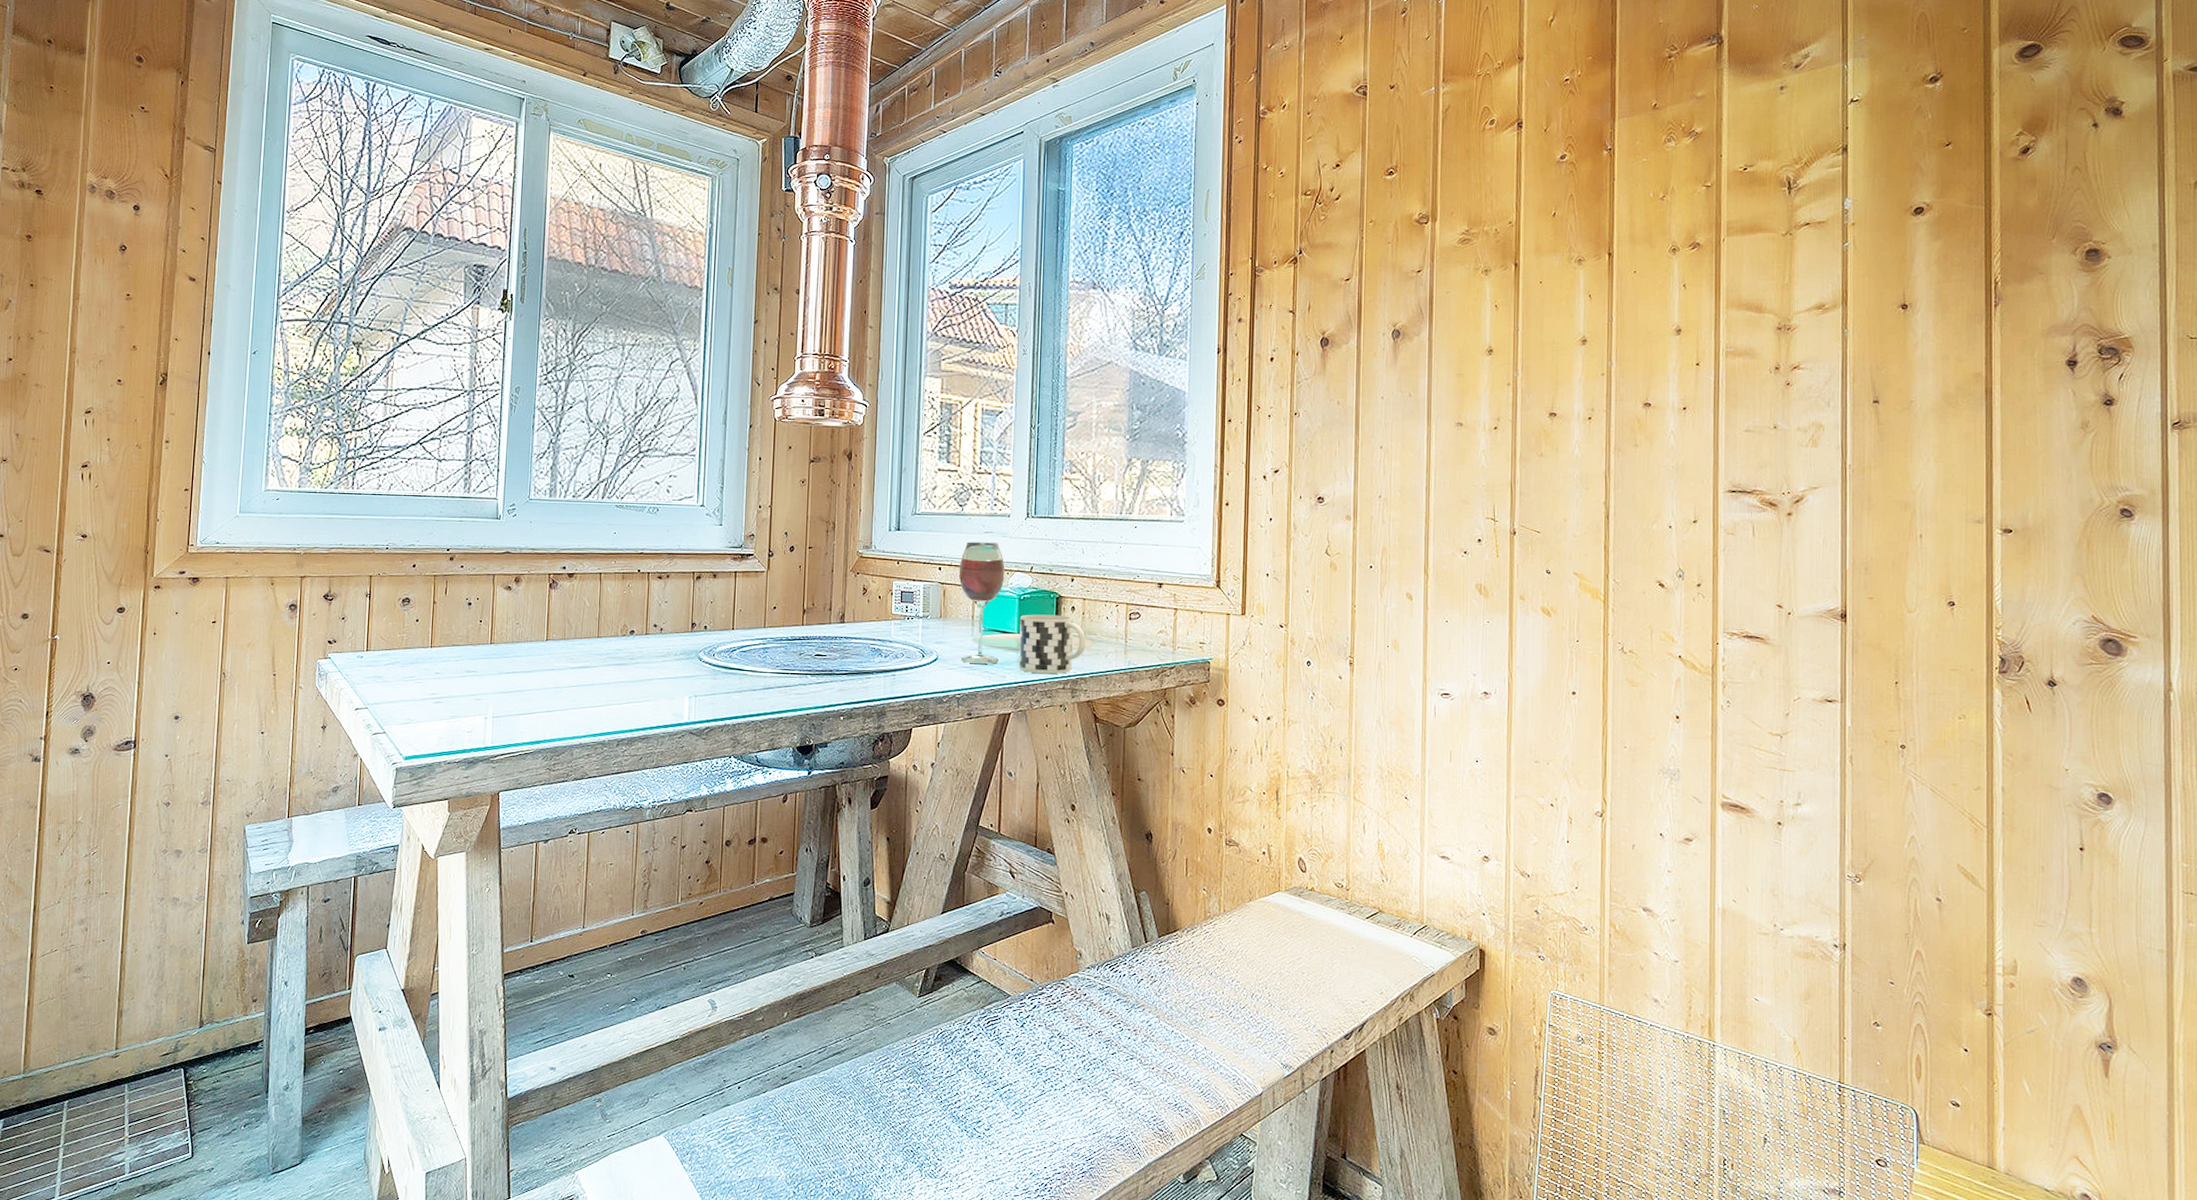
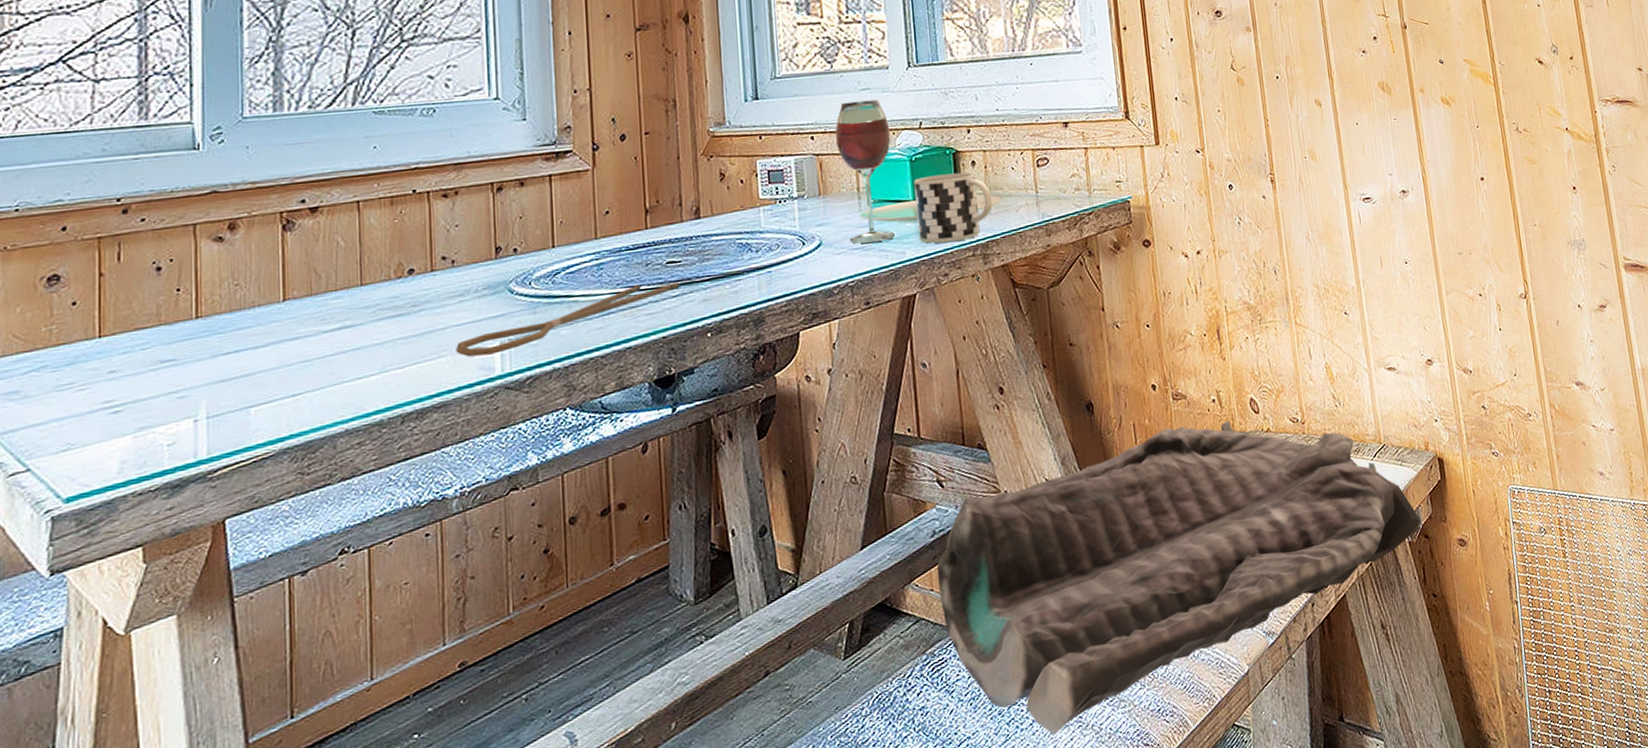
tongs: none [658,669,824,705] -> present [456,282,680,357]
jacket: none [1000,868,1452,1101] -> present [936,421,1421,736]

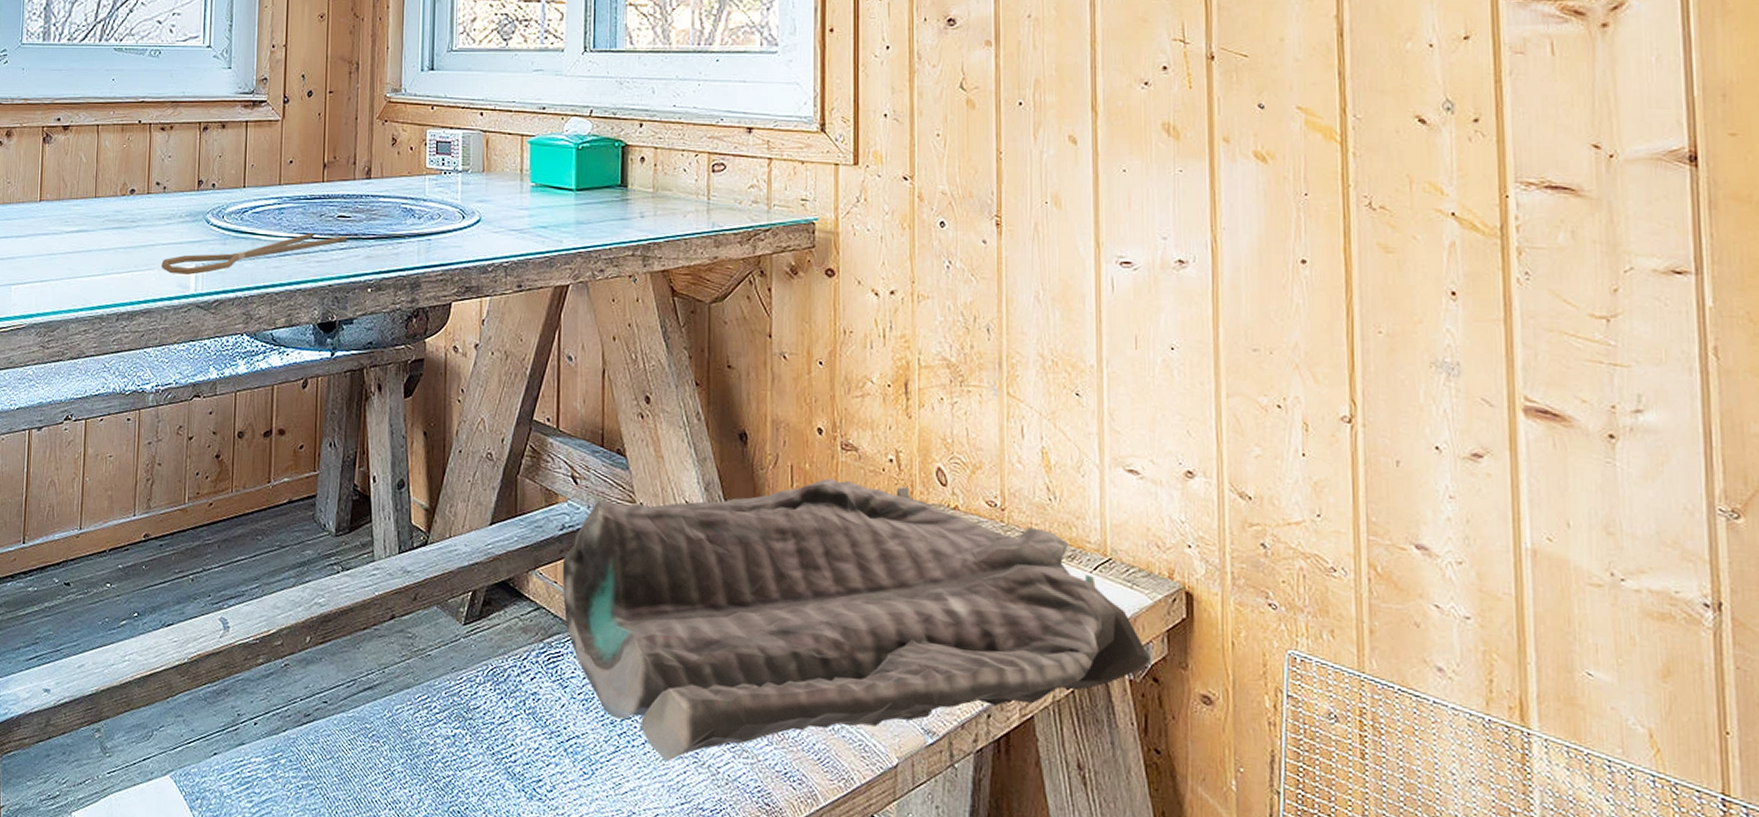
wineglass: present [835,99,896,244] -> none [504,82,559,226]
plate: present [860,194,1002,225] -> none [521,189,669,214]
cup: present [914,172,993,244] -> none [578,166,659,239]

